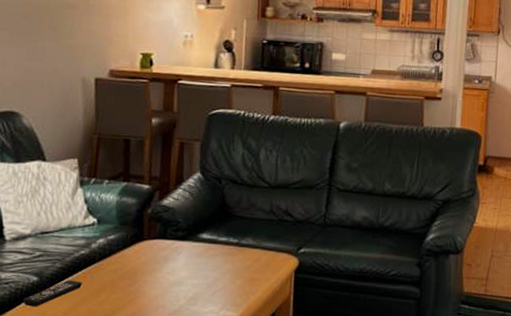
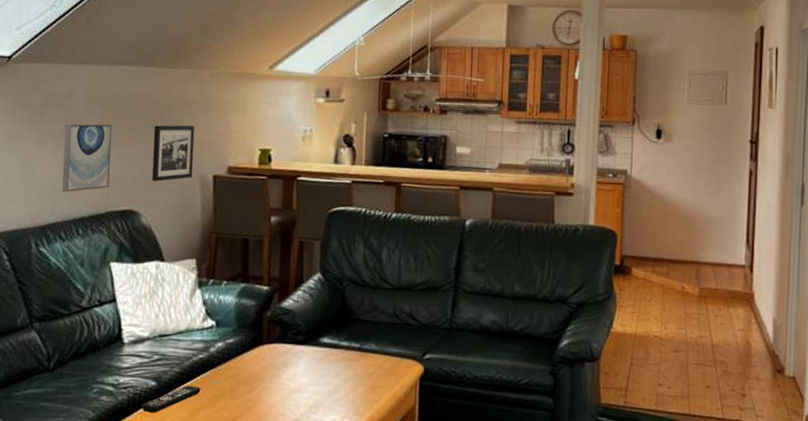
picture frame: none [33,28,77,84] -> present [151,125,195,182]

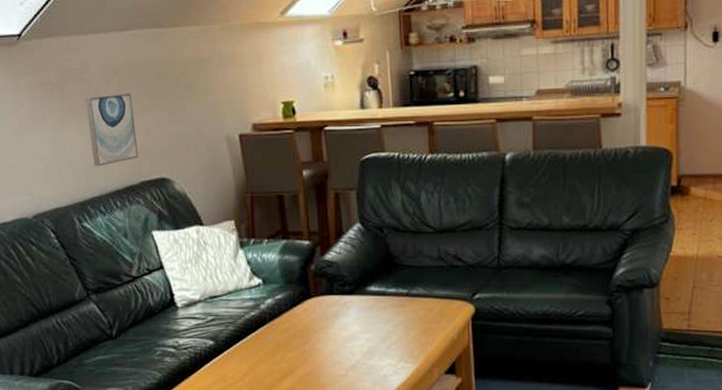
remote control: present [141,385,201,413] -> none [203,341,257,370]
picture frame: present [151,125,195,182] -> none [173,84,218,147]

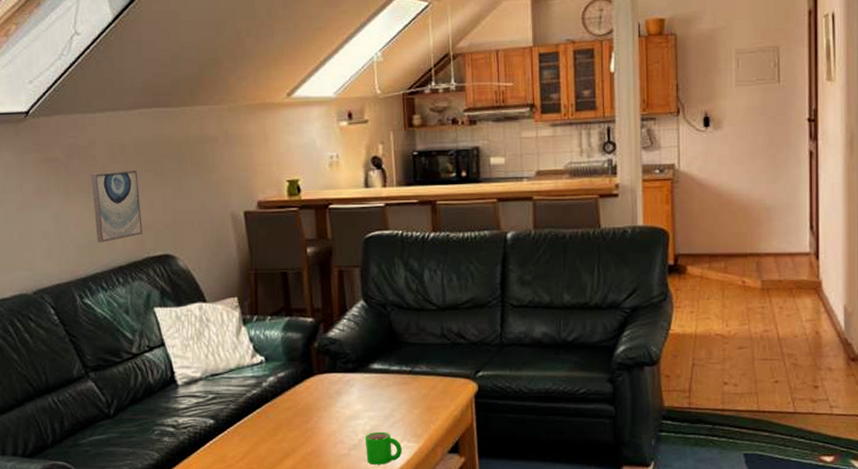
mug: none [363,353,399,385] -> present [366,431,402,465]

